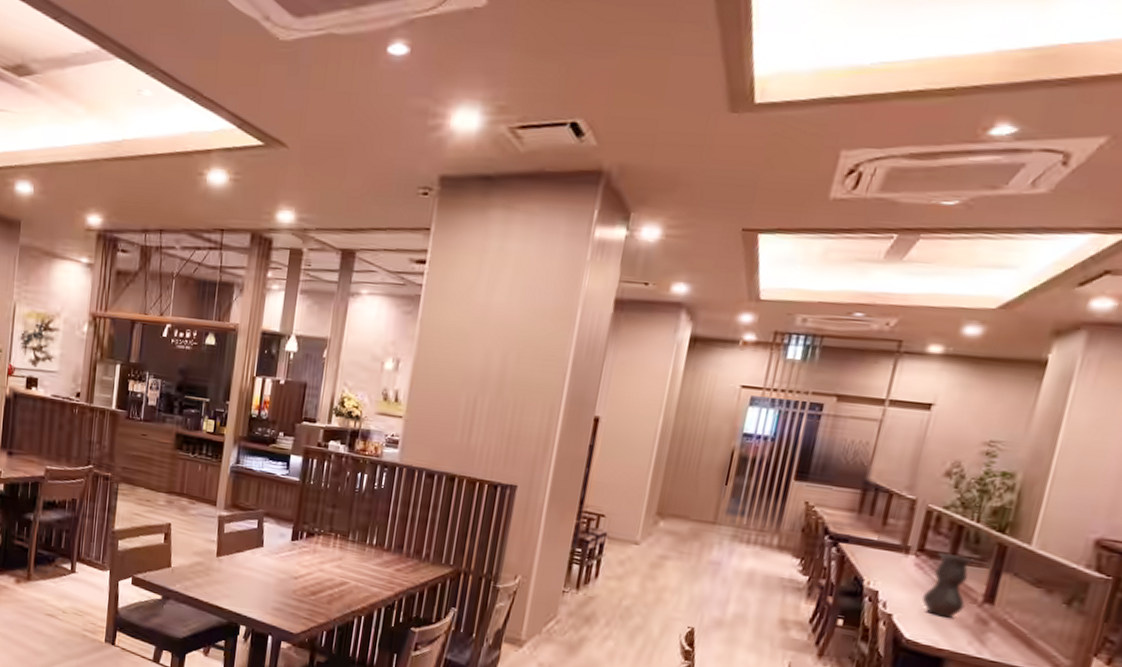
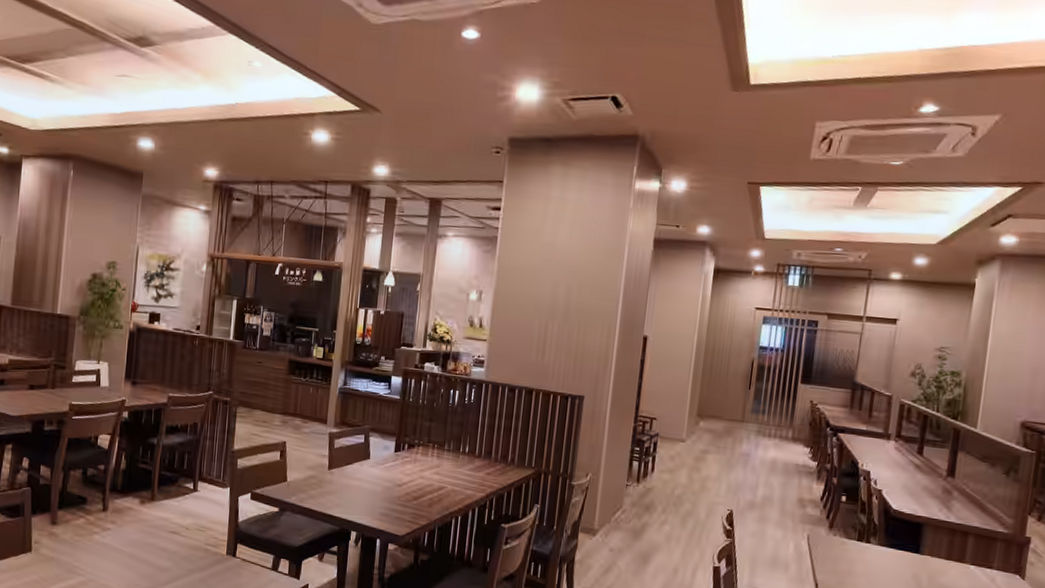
vase: present [921,552,975,618] -> none [902,437,938,490]

